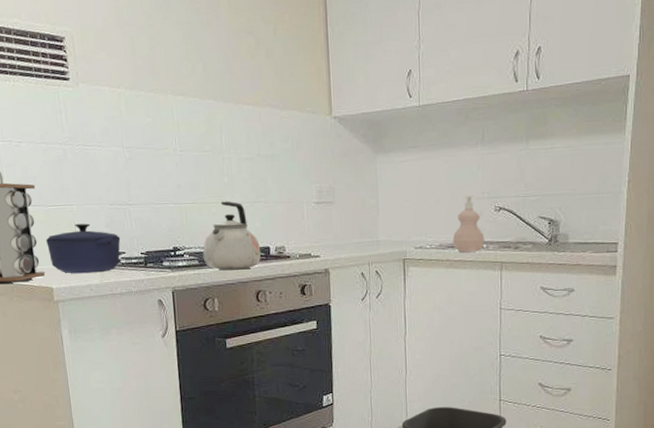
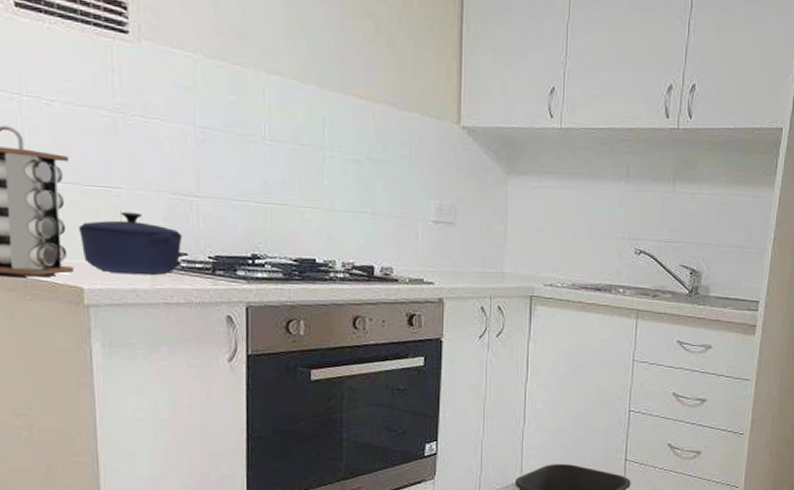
kettle: present [202,201,261,271] -> none [289,206,363,290]
soap bottle: present [452,195,484,253] -> none [586,233,622,297]

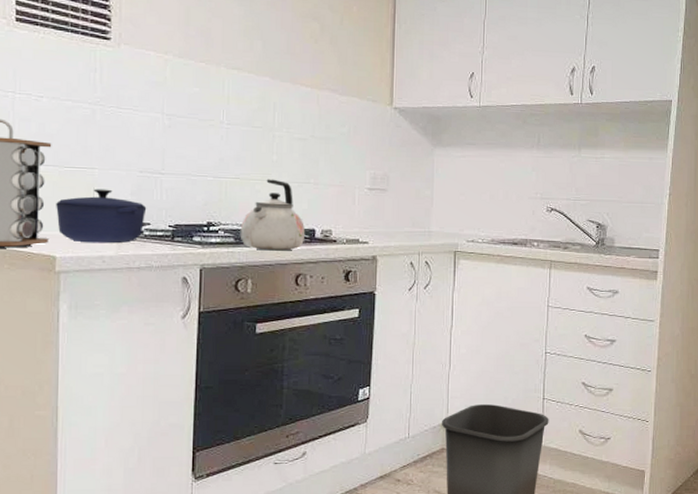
kettle: none [289,206,363,290] -> present [240,179,306,251]

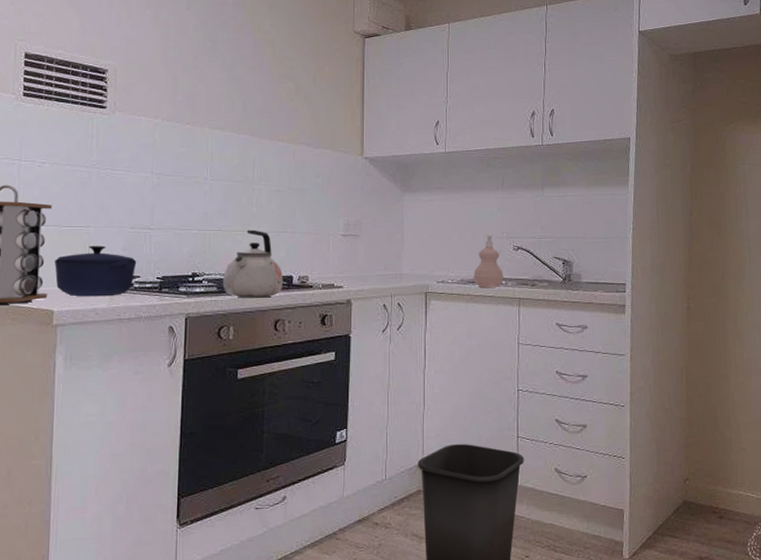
soap bottle: none [504,194,536,250] -> present [473,234,503,289]

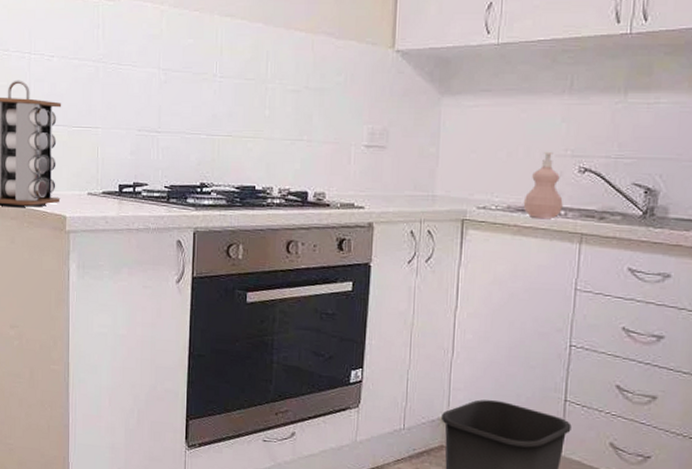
cooking pot: present [55,245,137,297] -> none [66,148,145,204]
kettle: present [222,229,284,298] -> none [231,136,298,215]

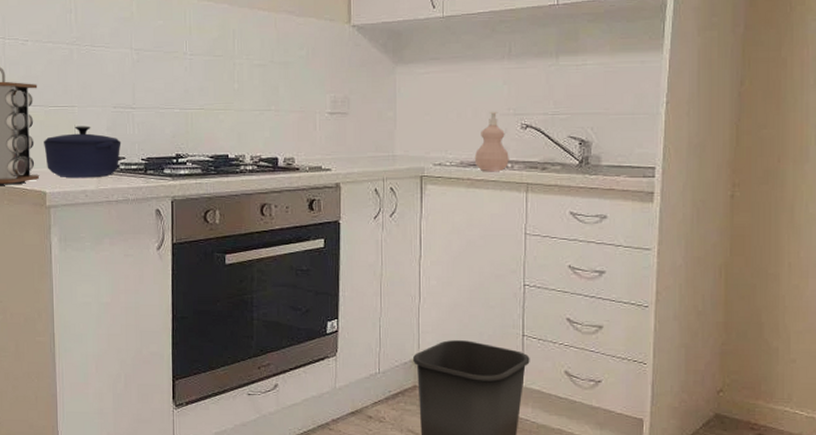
cooking pot: none [66,148,145,204] -> present [44,126,121,178]

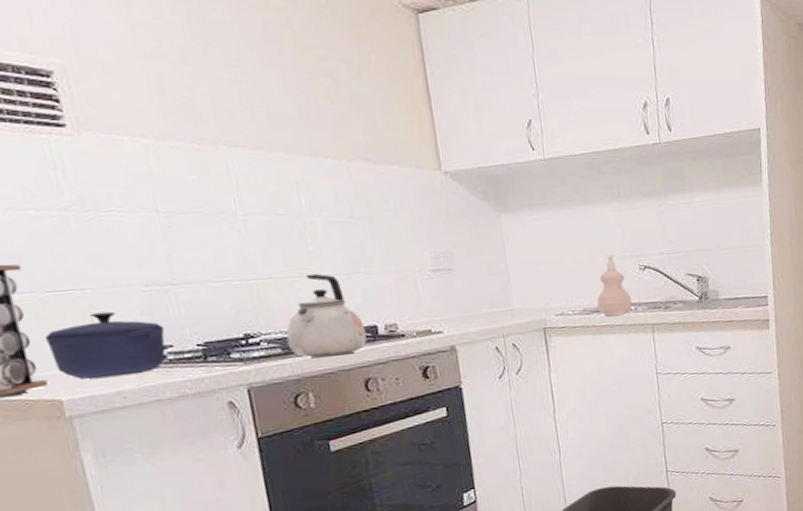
kettle: none [206,108,269,181] -> present [285,273,367,358]

